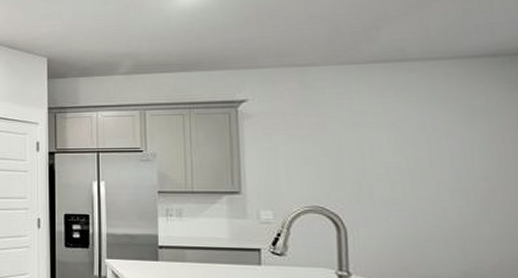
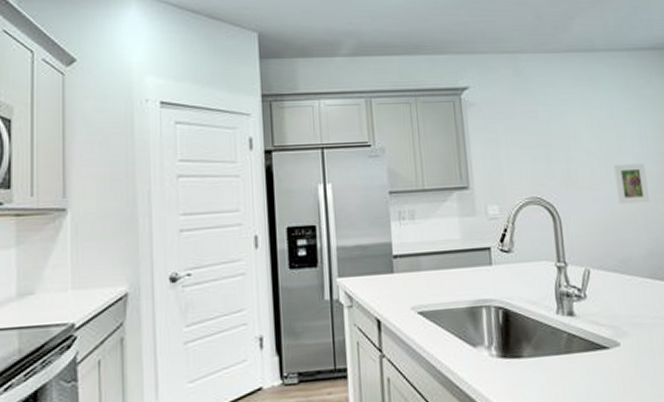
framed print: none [421,180,470,222] -> present [613,163,650,205]

